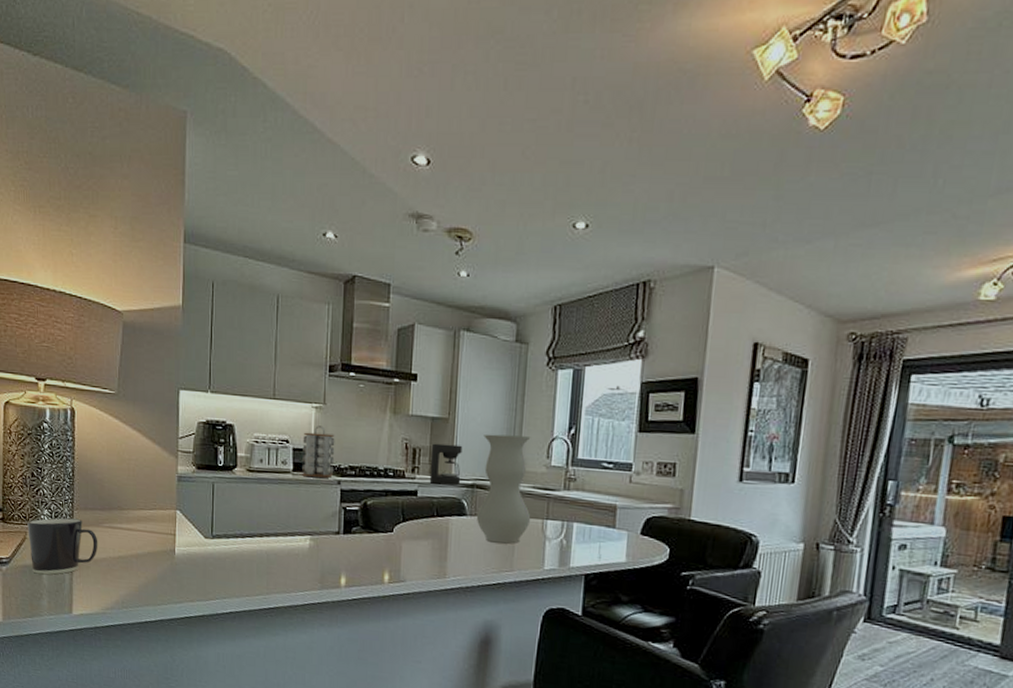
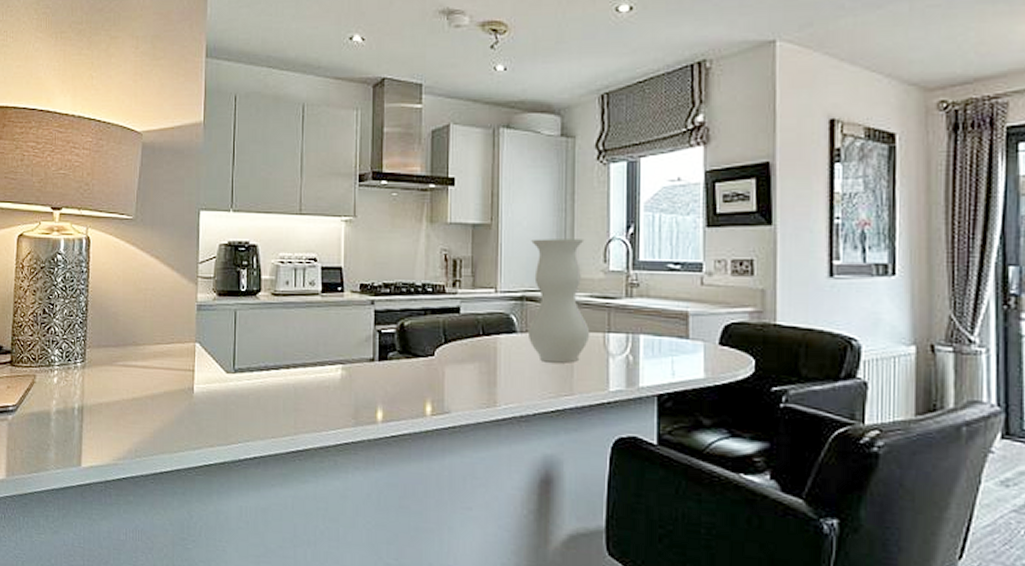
mug: present [27,517,98,575] -> none [36,357,111,423]
spice rack: present [302,426,335,479] -> none [332,241,367,299]
coffee maker: present [429,443,463,486] -> none [473,252,508,299]

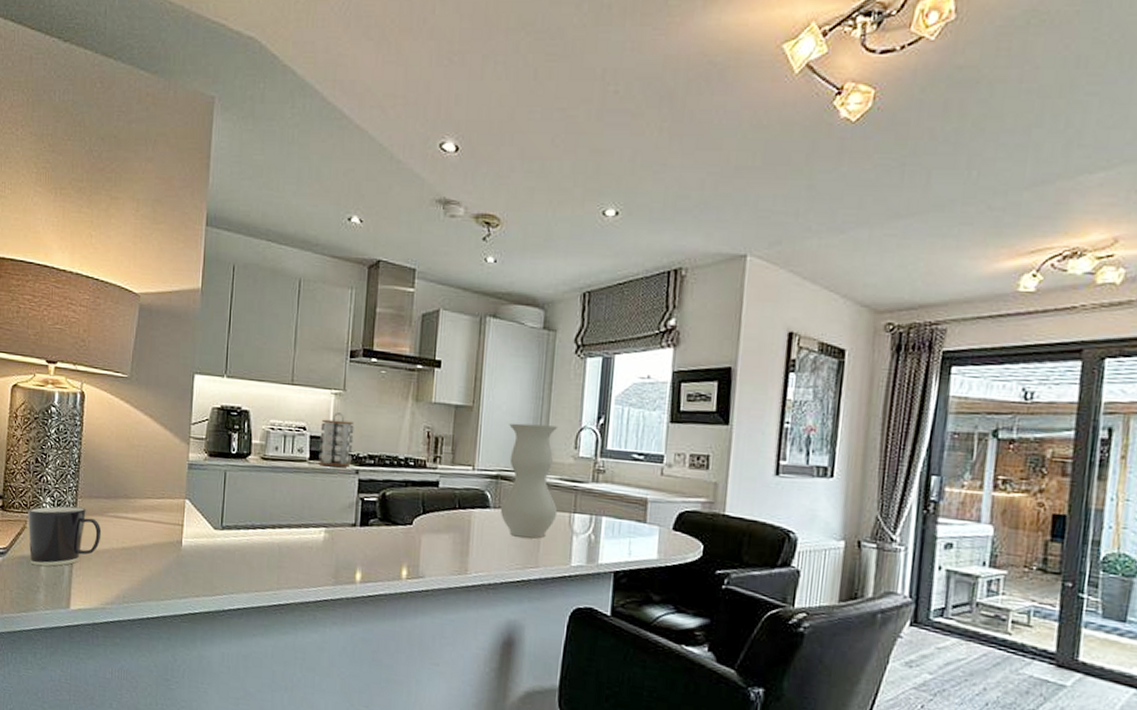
mug: none [36,357,111,423] -> present [28,506,102,567]
spice rack: none [332,241,367,299] -> present [319,413,355,468]

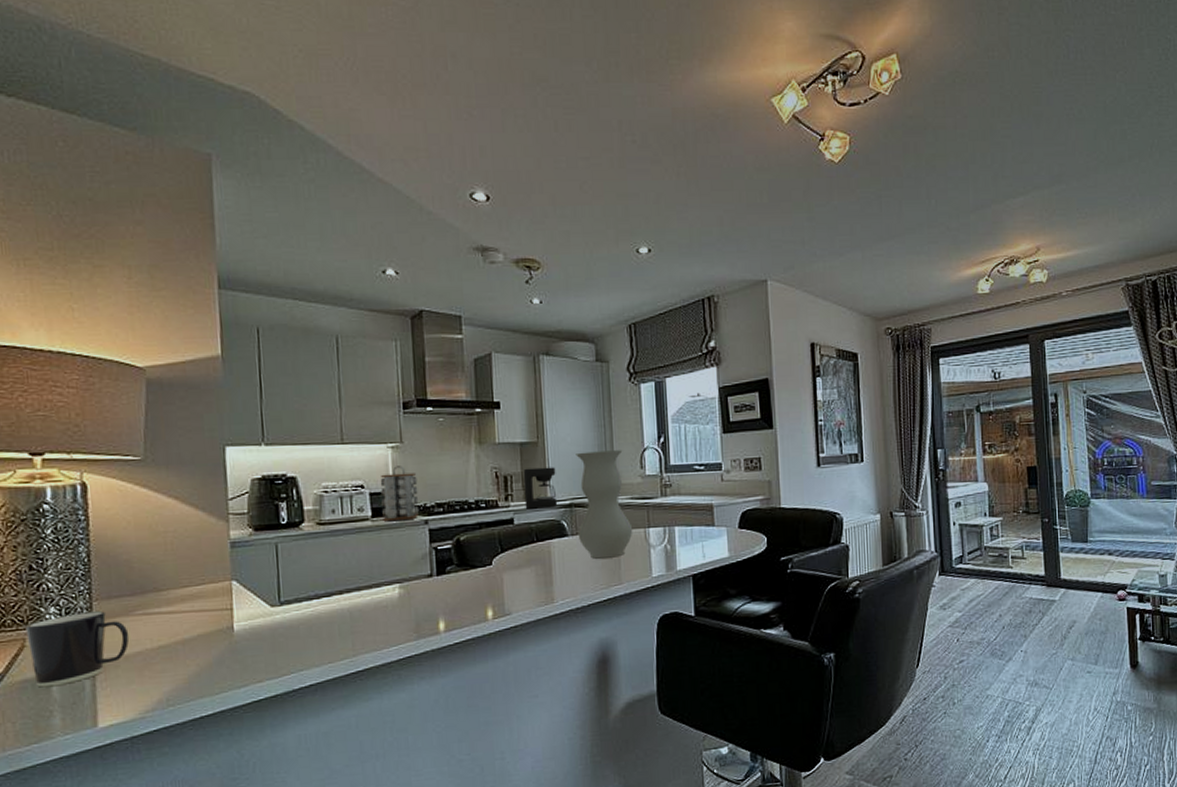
coffee maker: none [452,432,487,477] -> present [523,467,558,509]

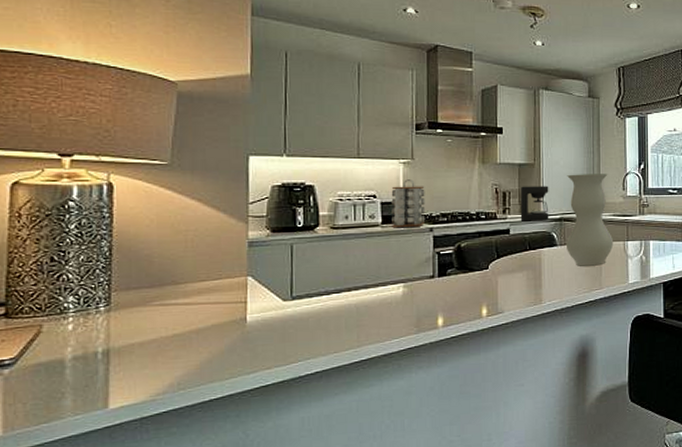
mug: present [25,611,130,688] -> none [43,301,145,371]

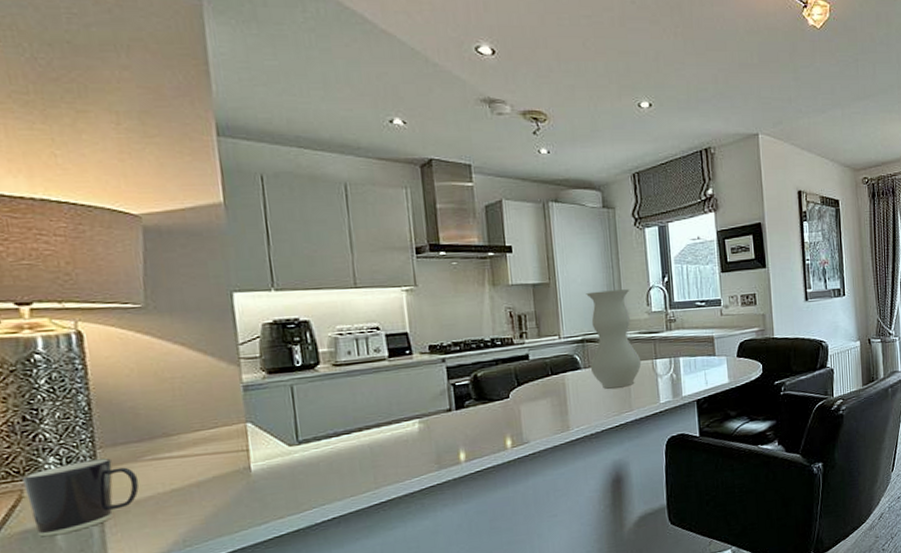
mug: none [43,301,145,371] -> present [22,458,140,537]
spice rack: present [391,179,426,228] -> none [395,308,437,361]
coffee maker: present [520,186,549,222] -> none [536,306,571,346]

